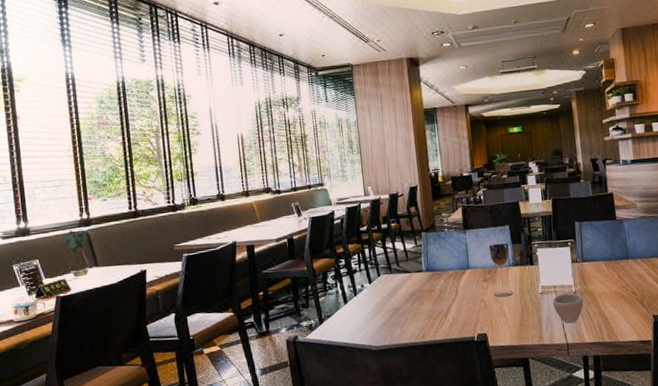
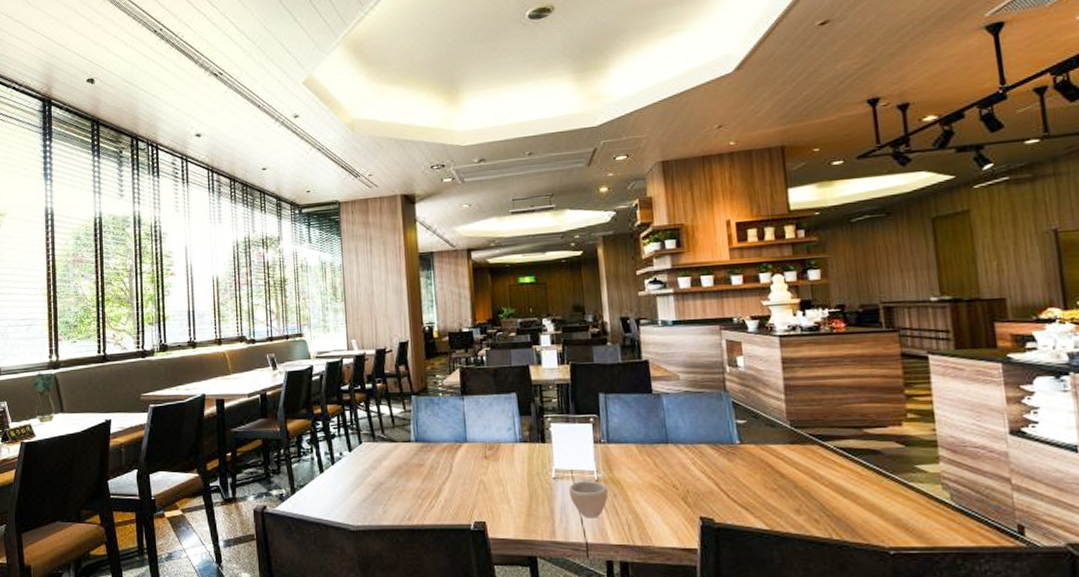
wineglass: present [488,243,513,297] -> none [490,414,519,479]

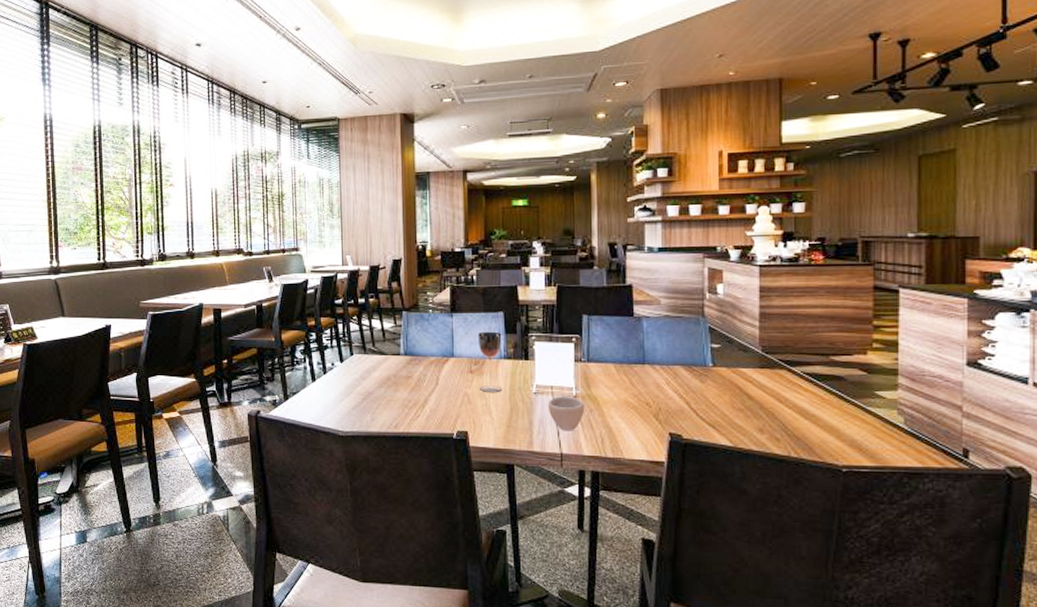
vase: present [30,371,56,424] -> none [32,275,57,327]
wineglass: none [490,414,519,479] -> present [477,331,502,392]

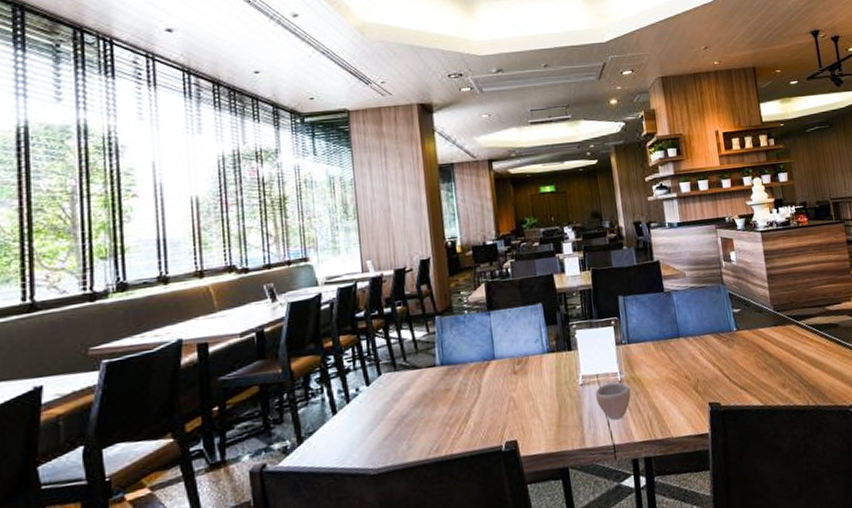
wineglass: present [477,331,502,392] -> none [518,325,548,393]

